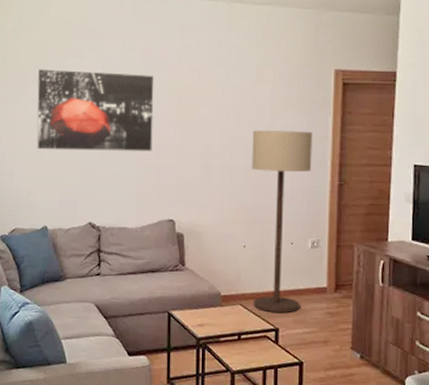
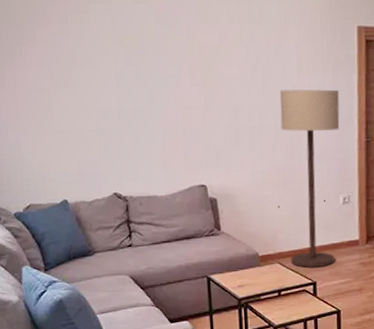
wall art: present [37,69,154,151] -> none [36,26,176,118]

